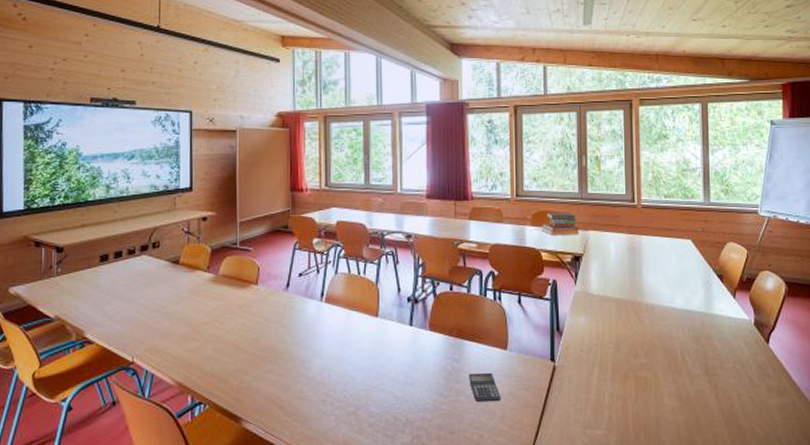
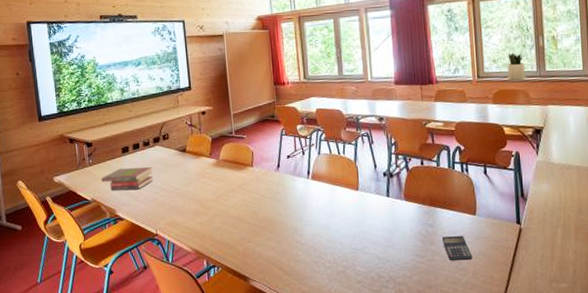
books: none [70,279,136,308] -> present [101,167,154,191]
books: present [542,212,579,236] -> none [503,89,539,112]
planter: none [547,171,568,201] -> present [506,52,527,81]

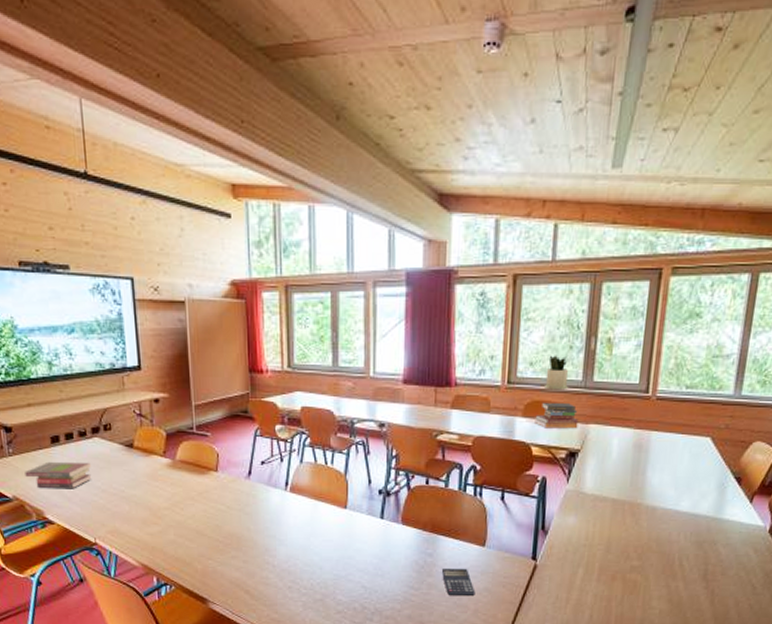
books: none [503,89,539,112] -> present [534,402,579,429]

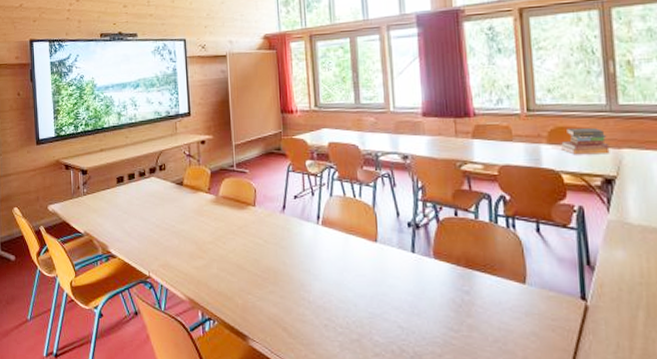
books: present [25,461,92,489] -> none [95,199,148,225]
calculator: present [441,568,475,595] -> none [481,307,522,340]
planter: present [543,355,569,390] -> none [565,80,593,116]

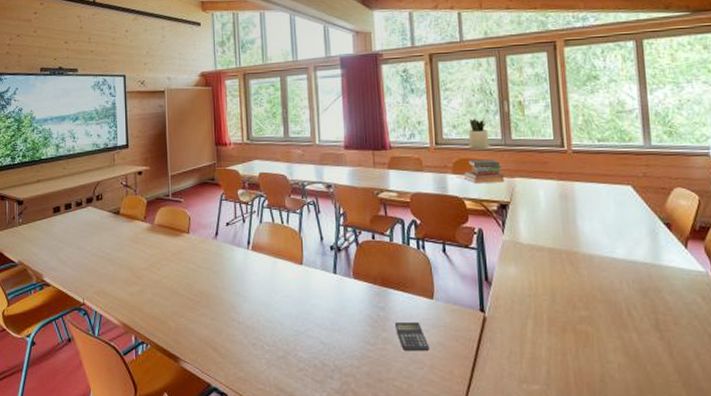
calculator: none [481,307,522,340] -> present [394,321,430,350]
planter: none [565,80,593,116] -> present [468,118,491,149]

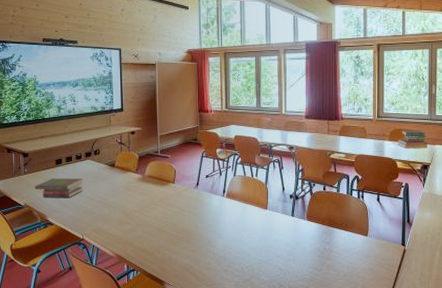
books: none [30,229,84,254] -> present [35,178,83,198]
calculator: present [394,321,430,350] -> none [337,253,362,274]
planter: present [468,118,491,149] -> none [402,97,420,121]

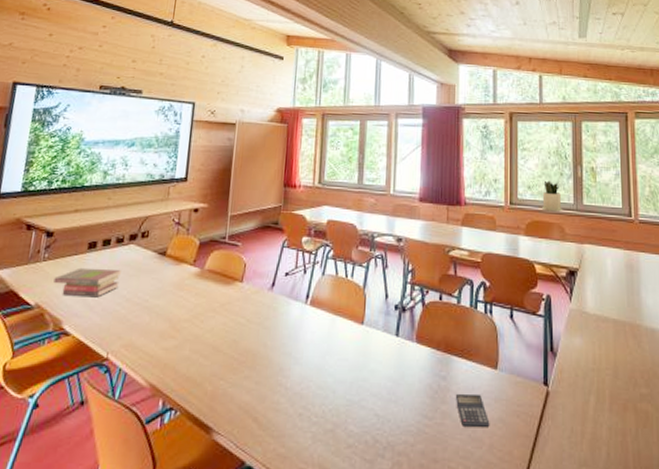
calculator: none [337,253,362,274] -> present [455,393,490,427]
books: present [398,130,428,149] -> none [536,222,574,248]
planter: none [402,97,420,121] -> present [541,180,563,212]

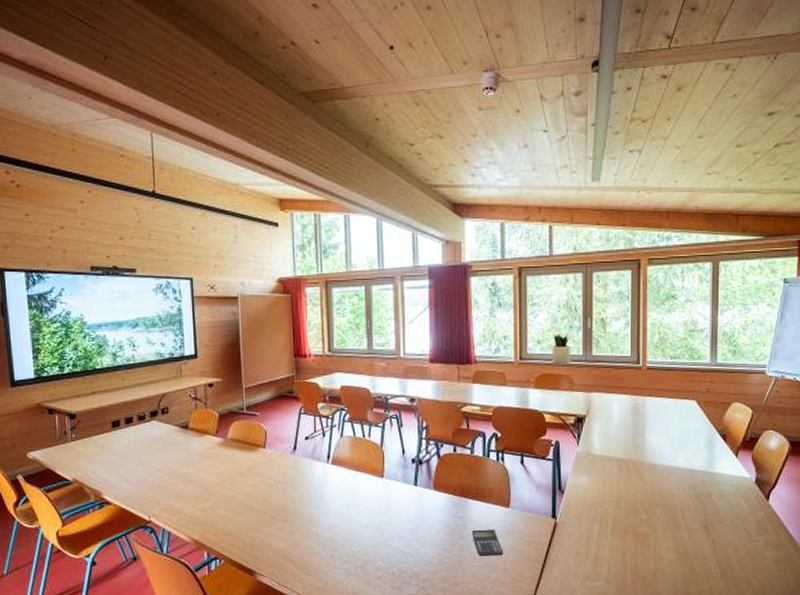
books: present [53,267,121,298] -> none [86,444,149,471]

